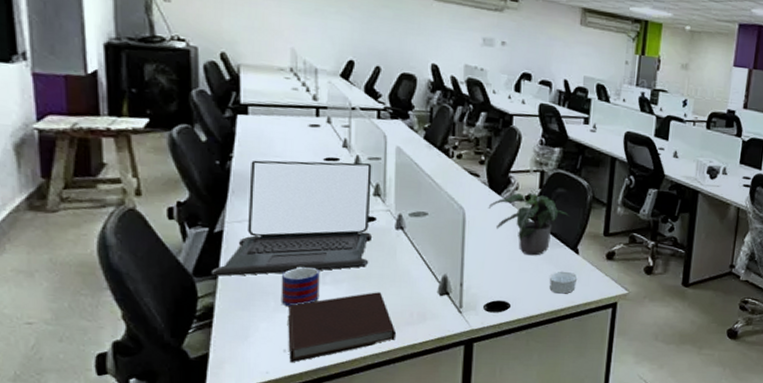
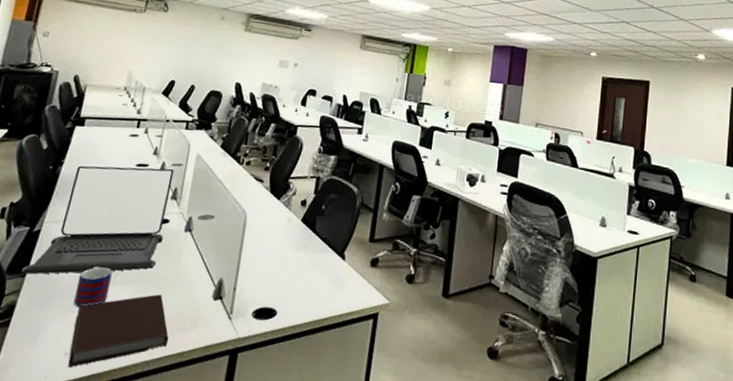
potted plant: present [488,193,571,256] -> none [267,198,341,261]
ramekin: present [549,271,578,294] -> none [315,277,343,302]

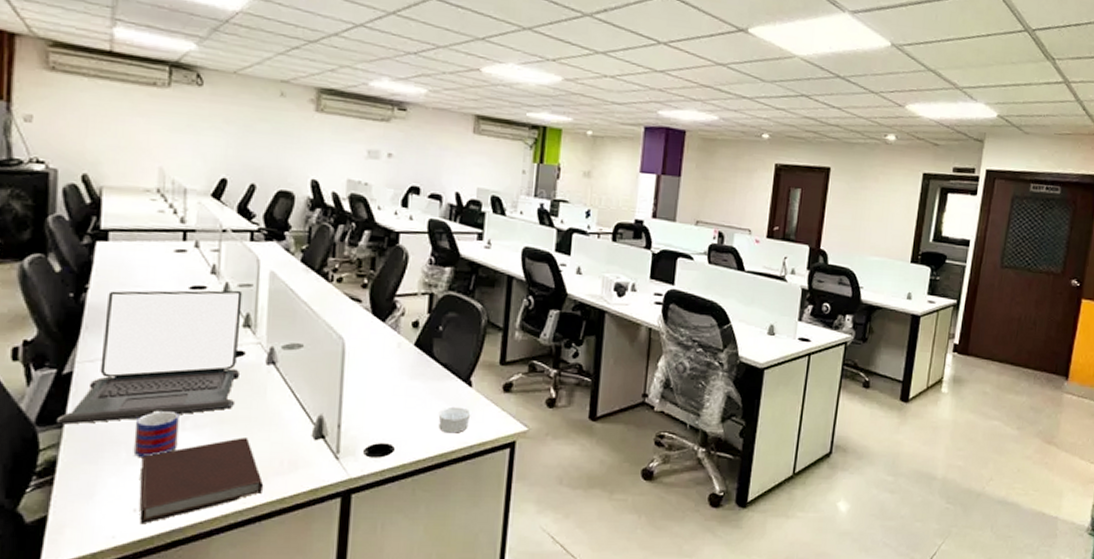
ramekin: none [315,277,343,302] -> present [438,406,471,433]

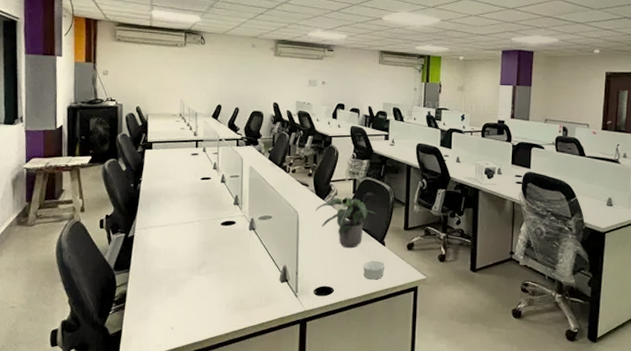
laptop: present [57,290,243,425] -> none [126,180,233,270]
mug: present [133,410,179,457] -> none [170,261,197,293]
notebook: present [139,437,263,525] -> none [175,280,249,338]
potted plant: none [370,319,464,390] -> present [315,197,378,248]

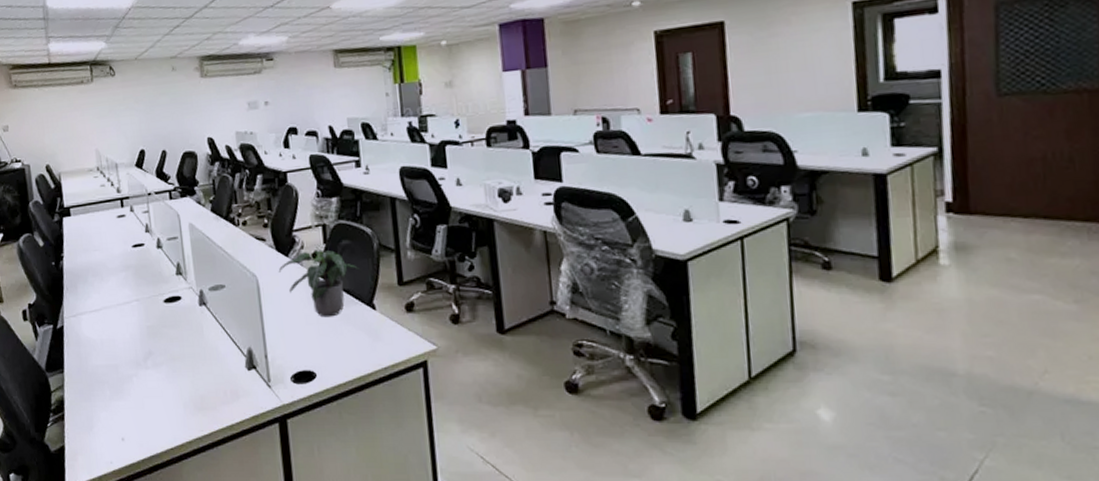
ramekin: present [363,260,385,280] -> none [349,330,380,357]

